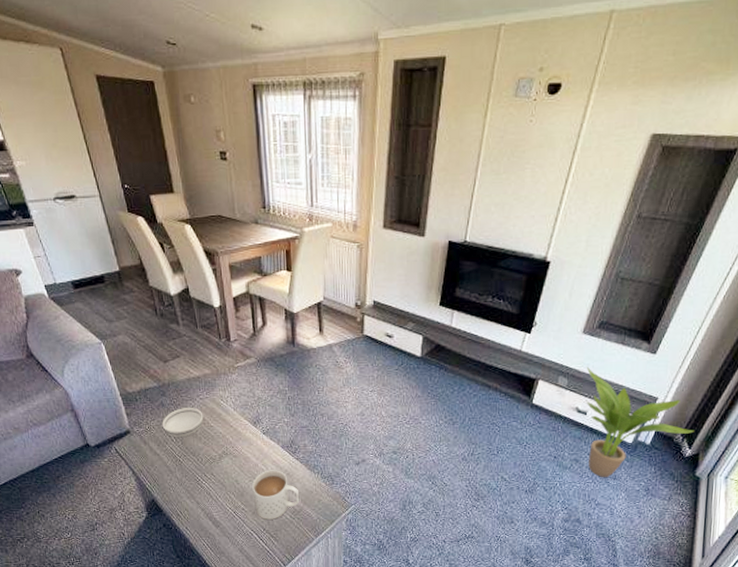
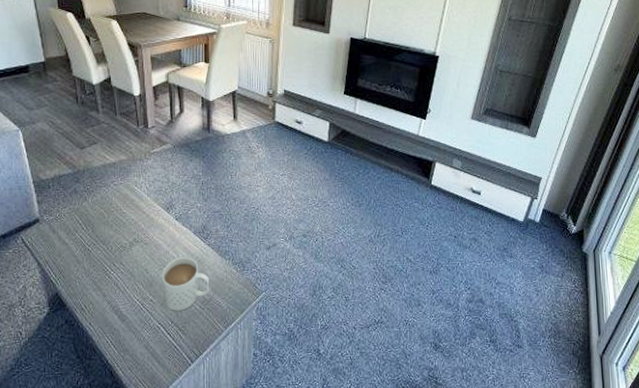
bowl: present [162,408,204,438] -> none [73,194,117,226]
potted plant: present [586,366,694,477] -> none [478,149,576,256]

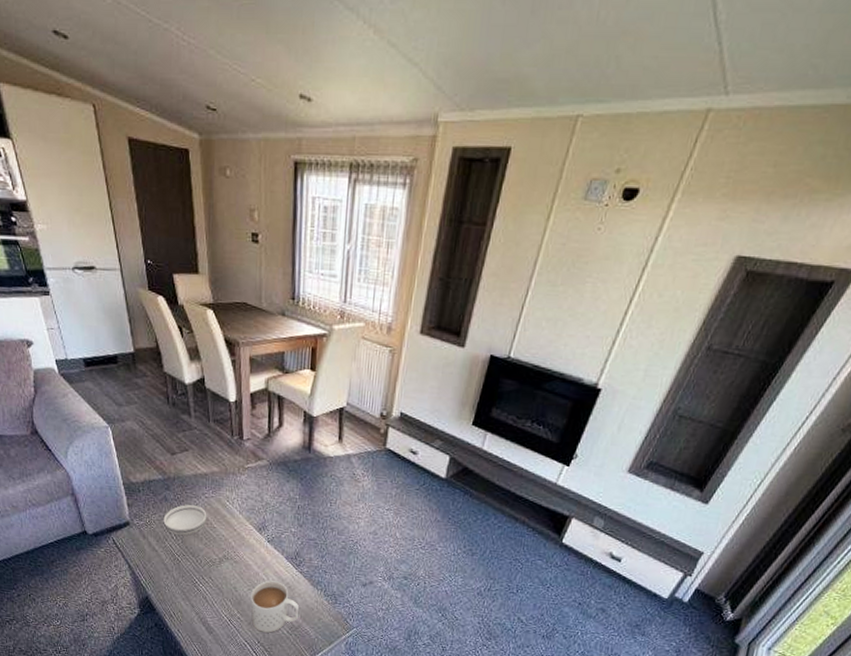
bowl: none [73,194,117,226] -> present [163,505,207,536]

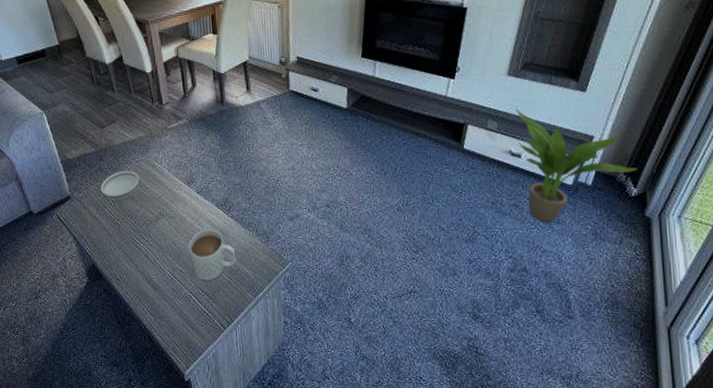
potted plant: none [615,509,740,632] -> present [516,108,637,222]

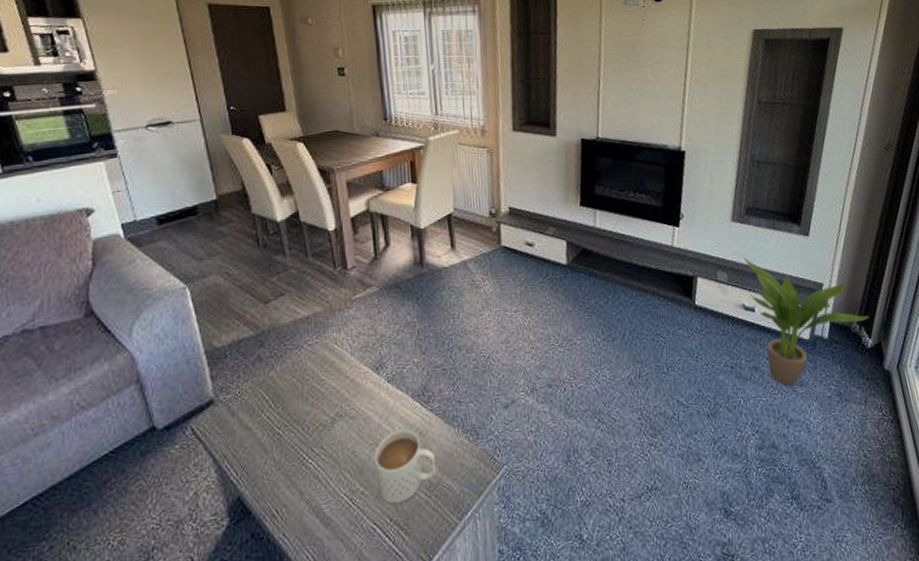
bowl: present [100,171,140,201] -> none [257,358,312,402]

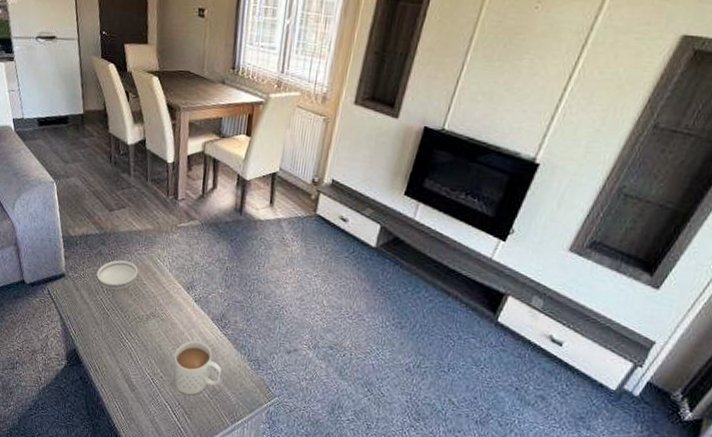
bowl: none [257,358,312,402] -> present [96,260,139,291]
potted plant: present [744,256,869,385] -> none [557,290,699,426]

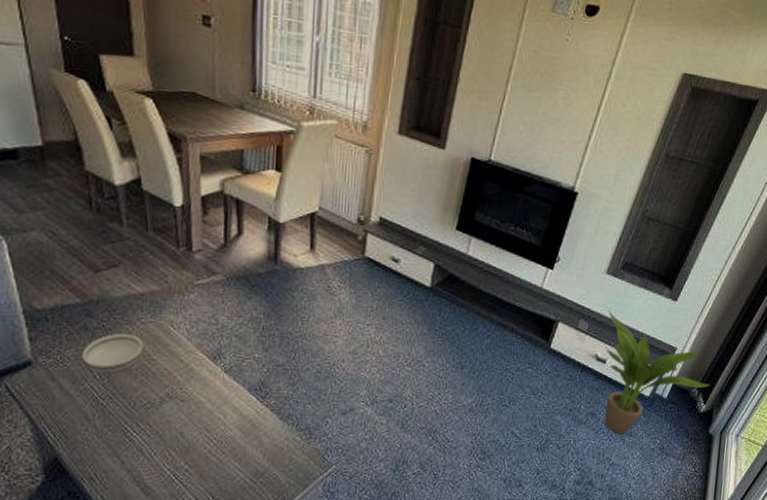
mug: present [174,341,222,395] -> none [202,419,266,484]
potted plant: none [557,290,699,426] -> present [605,310,709,433]

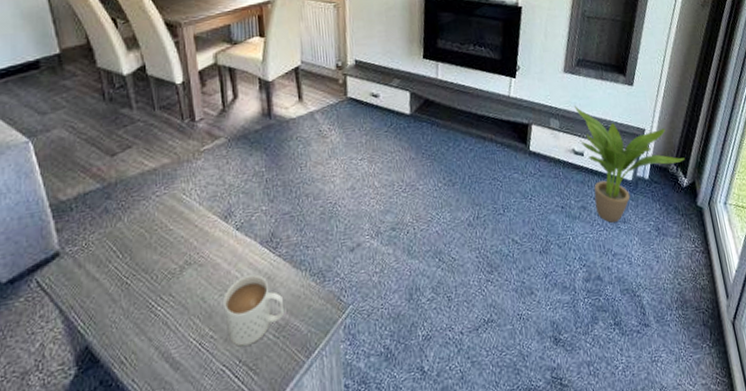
bowl: present [81,334,144,374] -> none [104,209,161,253]
mug: none [202,419,266,484] -> present [223,274,285,347]

